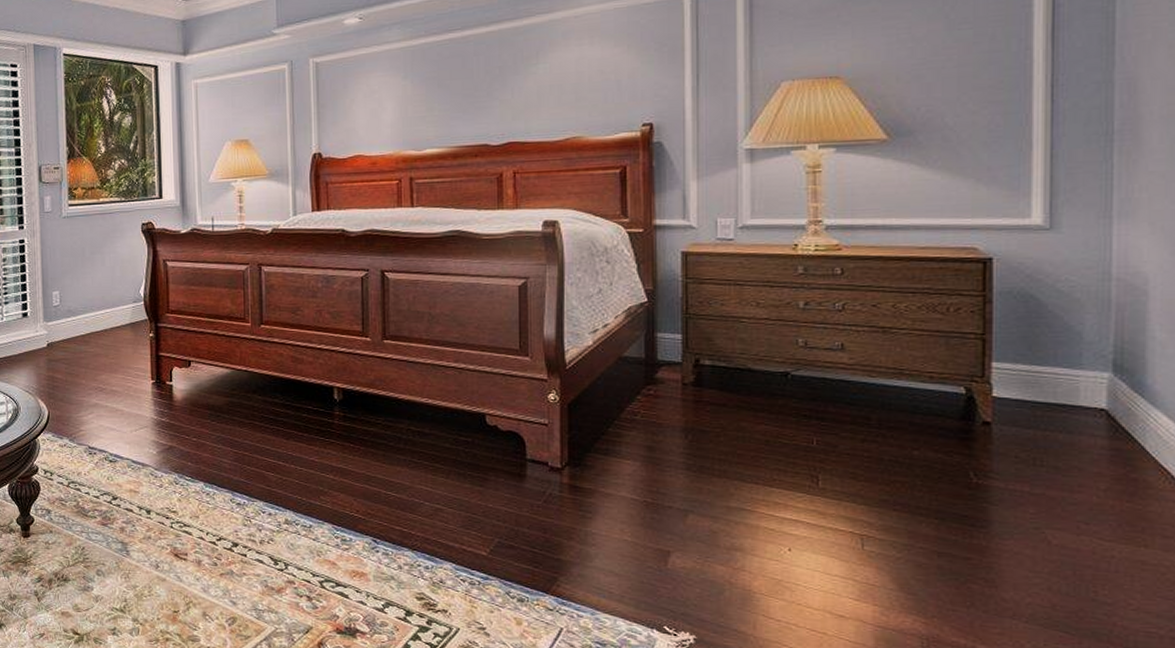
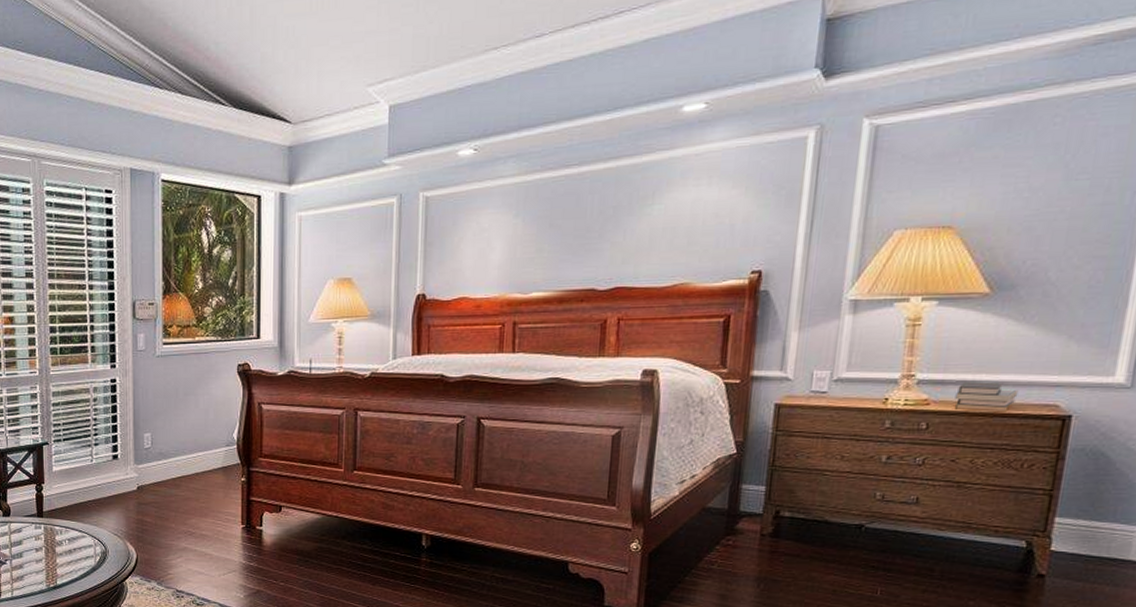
books: none [867,226,933,257] -> present [955,382,1019,413]

